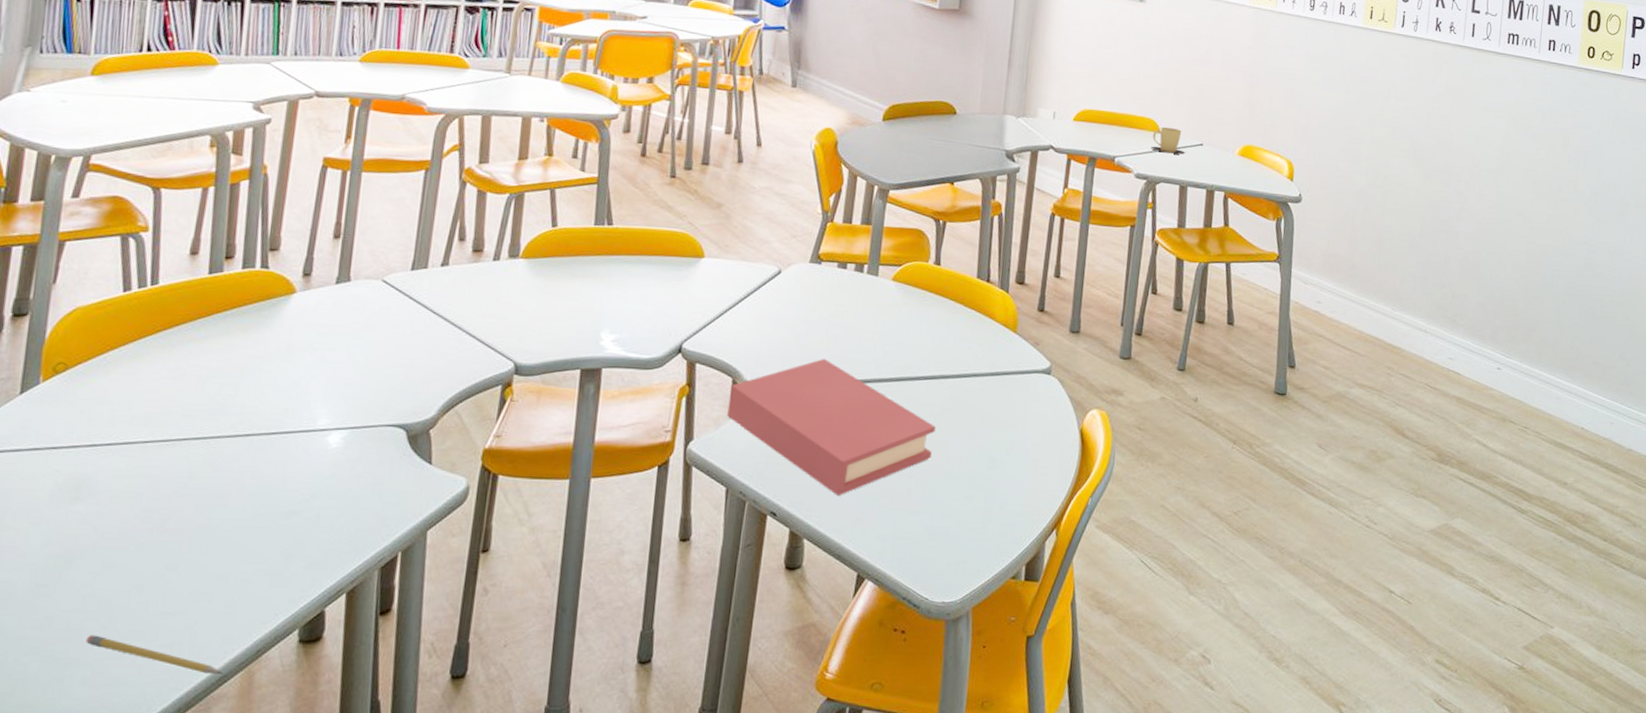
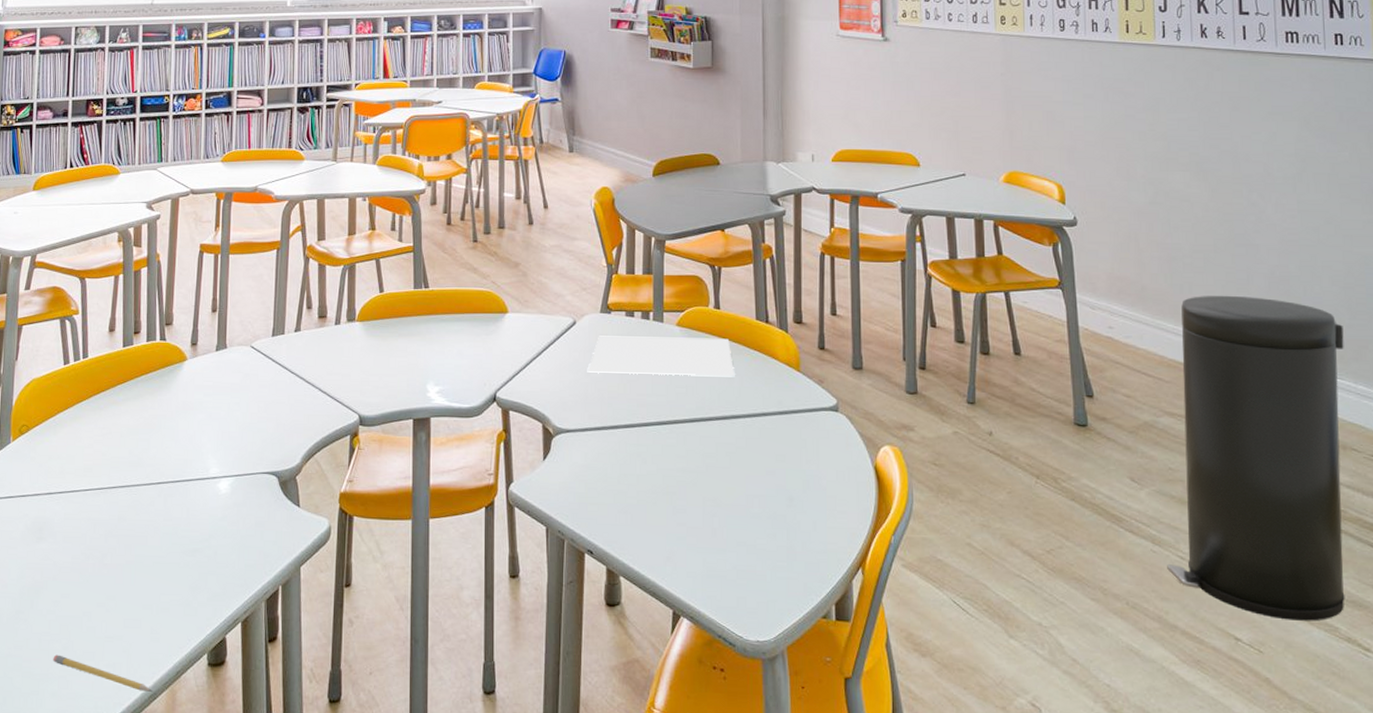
book: present [727,358,936,495] -> none [541,402,732,534]
paper sheet: none [790,287,949,335] -> present [588,336,735,376]
cup: present [1151,126,1186,155] -> none [912,160,949,186]
pedal bin: none [1339,276,1518,575] -> present [1167,295,1345,621]

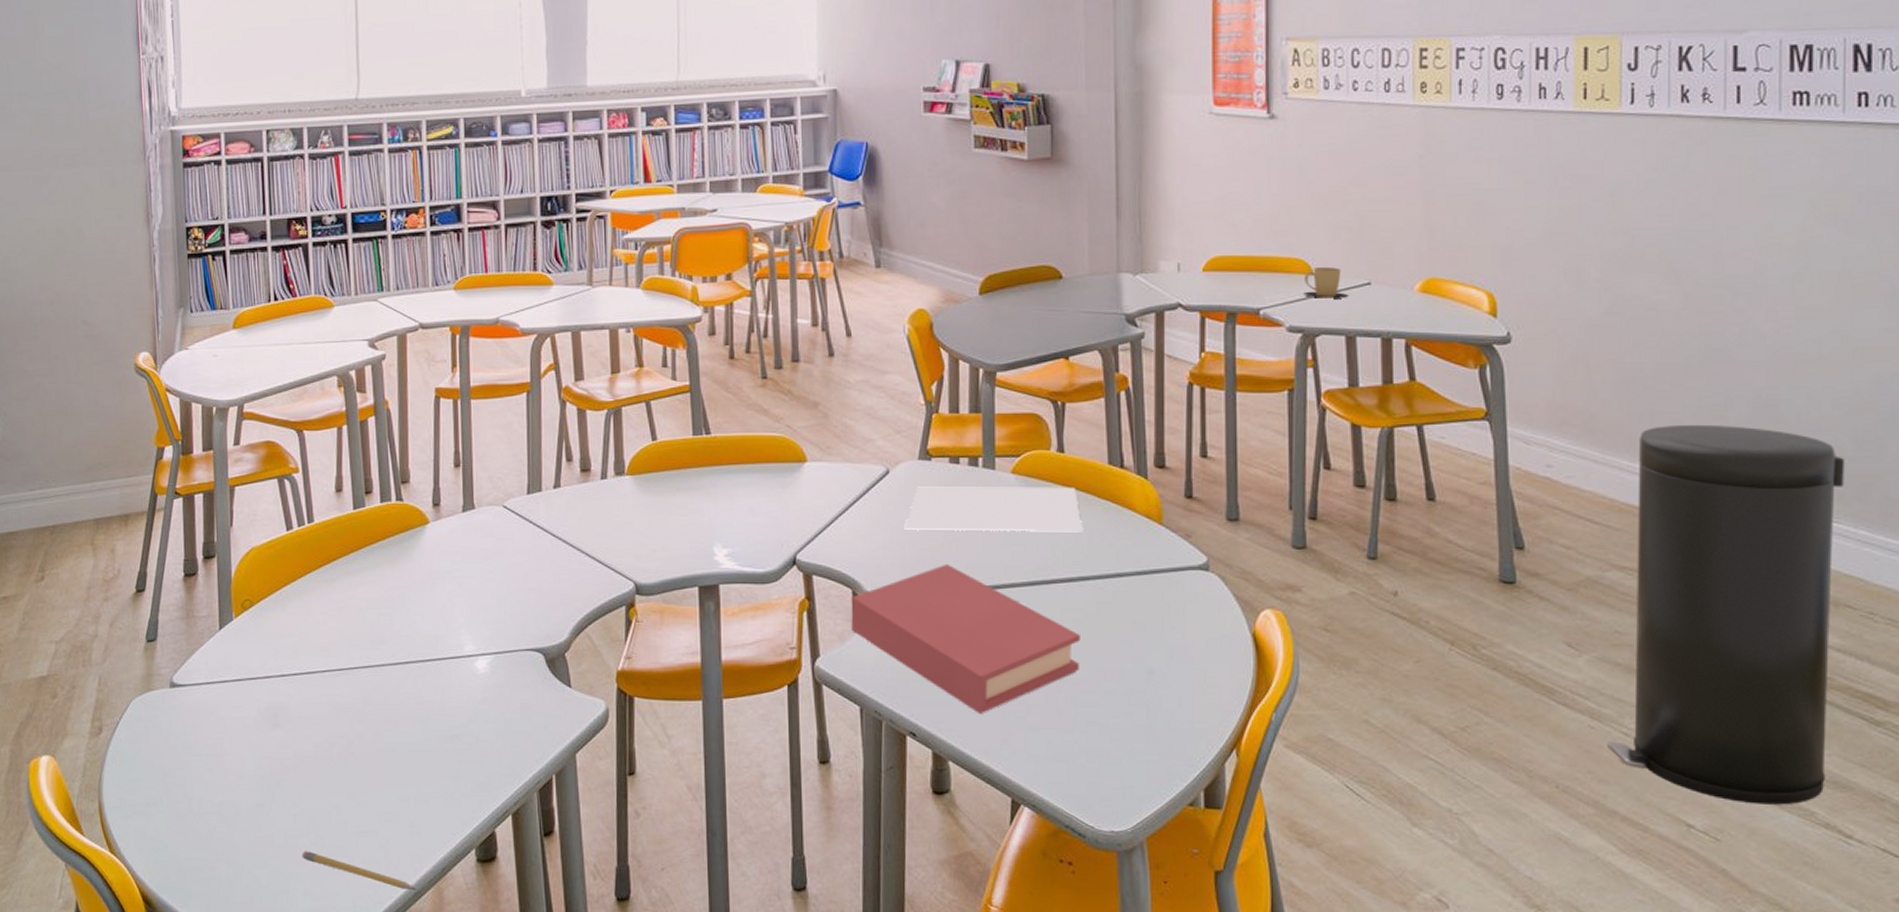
book: none [541,402,732,534] -> present [851,563,1080,713]
cup: none [912,160,949,186] -> present [1303,266,1350,298]

